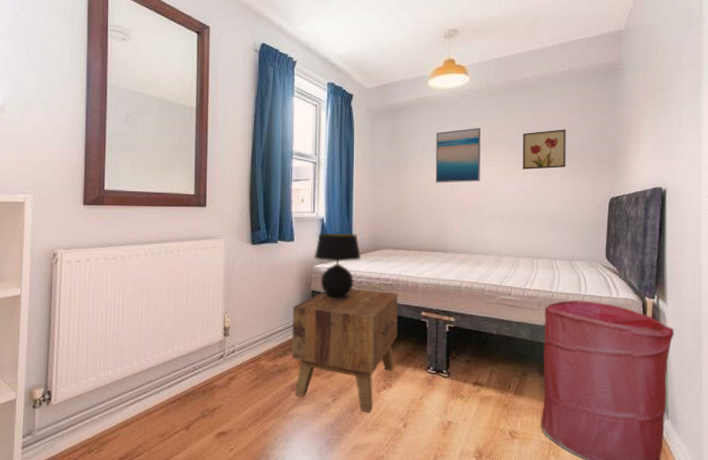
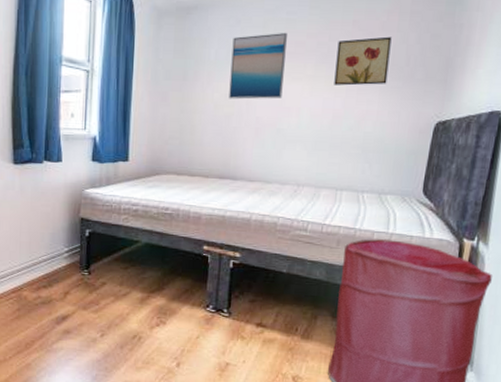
side table: present [292,289,398,412] -> none [57,217,178,350]
table lamp: present [314,233,361,299] -> none [84,154,137,228]

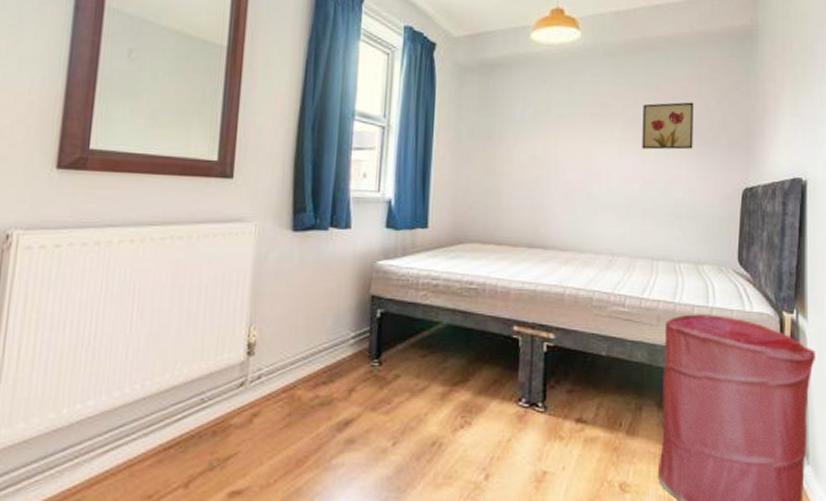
wall art: present [229,32,287,100] -> none [536,93,593,162]

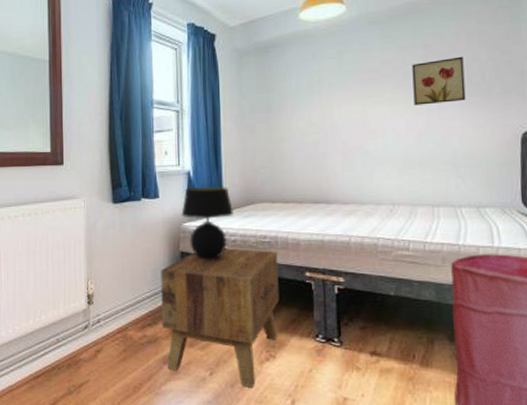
side table: none [340,294,484,460] -> present [160,248,280,388]
table lamp: none [376,219,438,307] -> present [181,187,233,260]

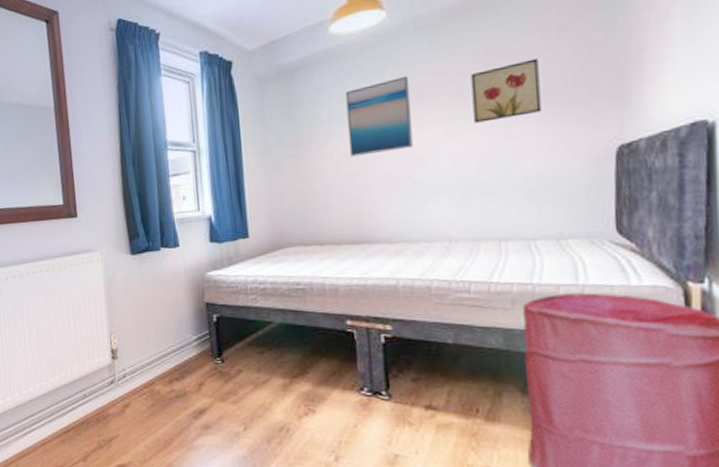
side table: present [160,248,280,388] -> none [185,297,317,443]
table lamp: present [181,187,233,260] -> none [204,231,262,311]
wall art: none [311,60,365,126] -> present [345,75,413,157]

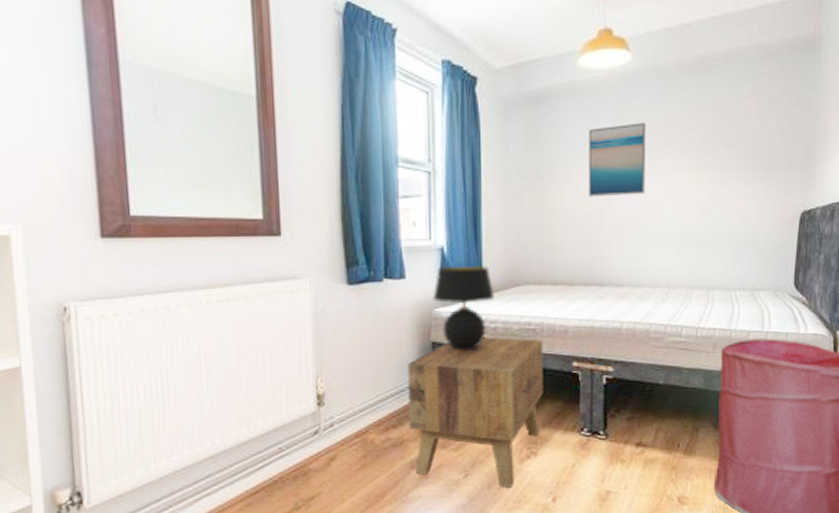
side table: none [185,297,317,443] -> present [407,337,543,488]
table lamp: none [204,231,262,311] -> present [433,266,494,351]
wall art: present [471,58,542,123] -> none [697,124,752,177]

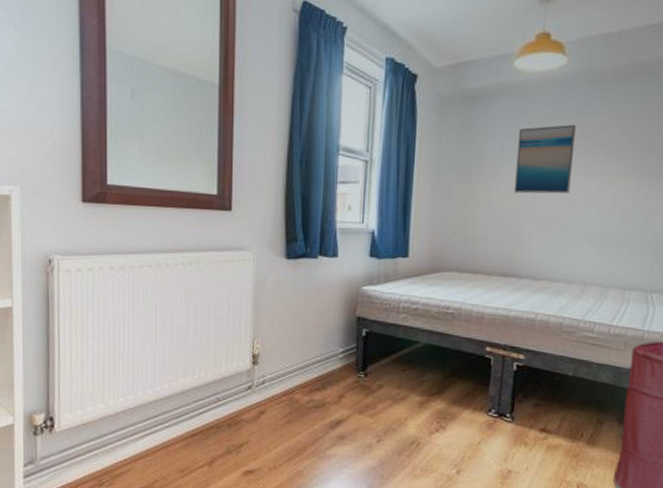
side table: present [407,337,543,488] -> none [331,316,460,456]
table lamp: present [433,266,494,351] -> none [361,249,418,328]

